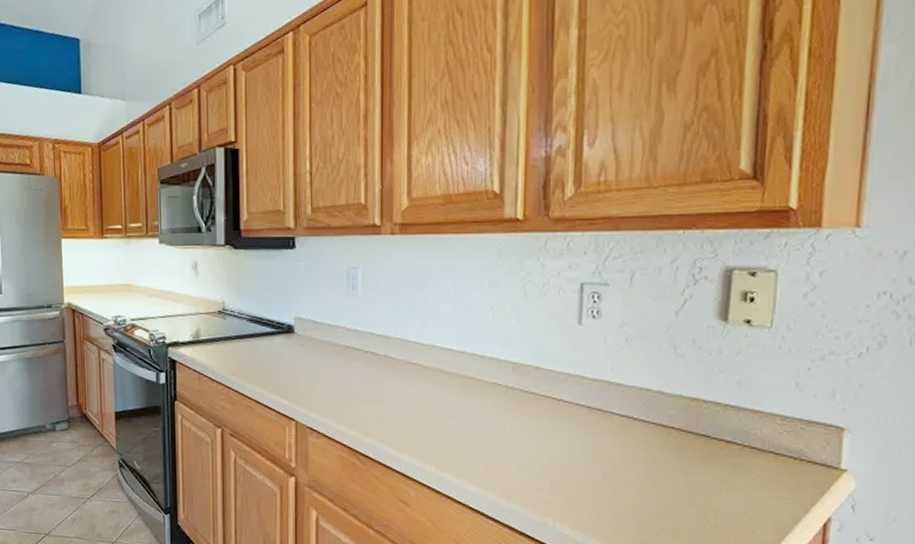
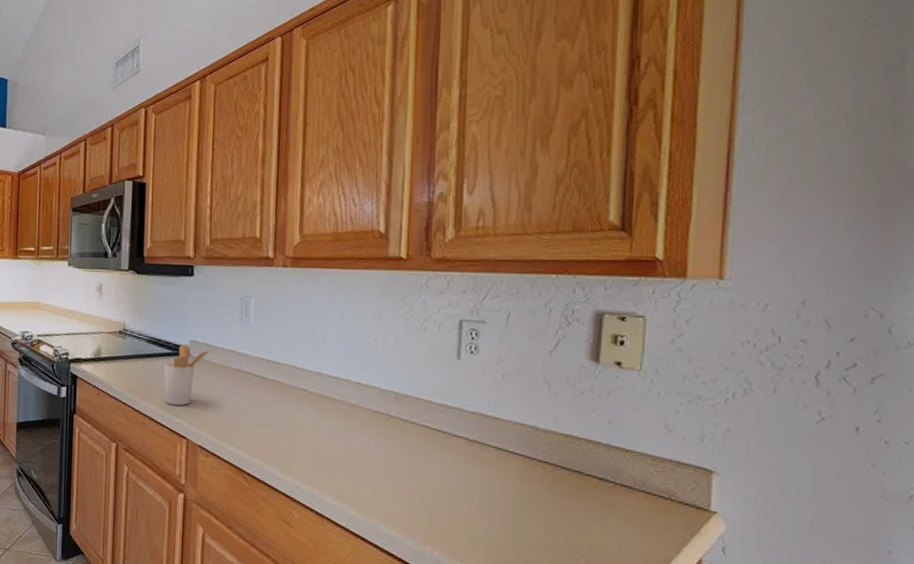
utensil holder: none [267,321,317,387] -> present [163,344,210,406]

